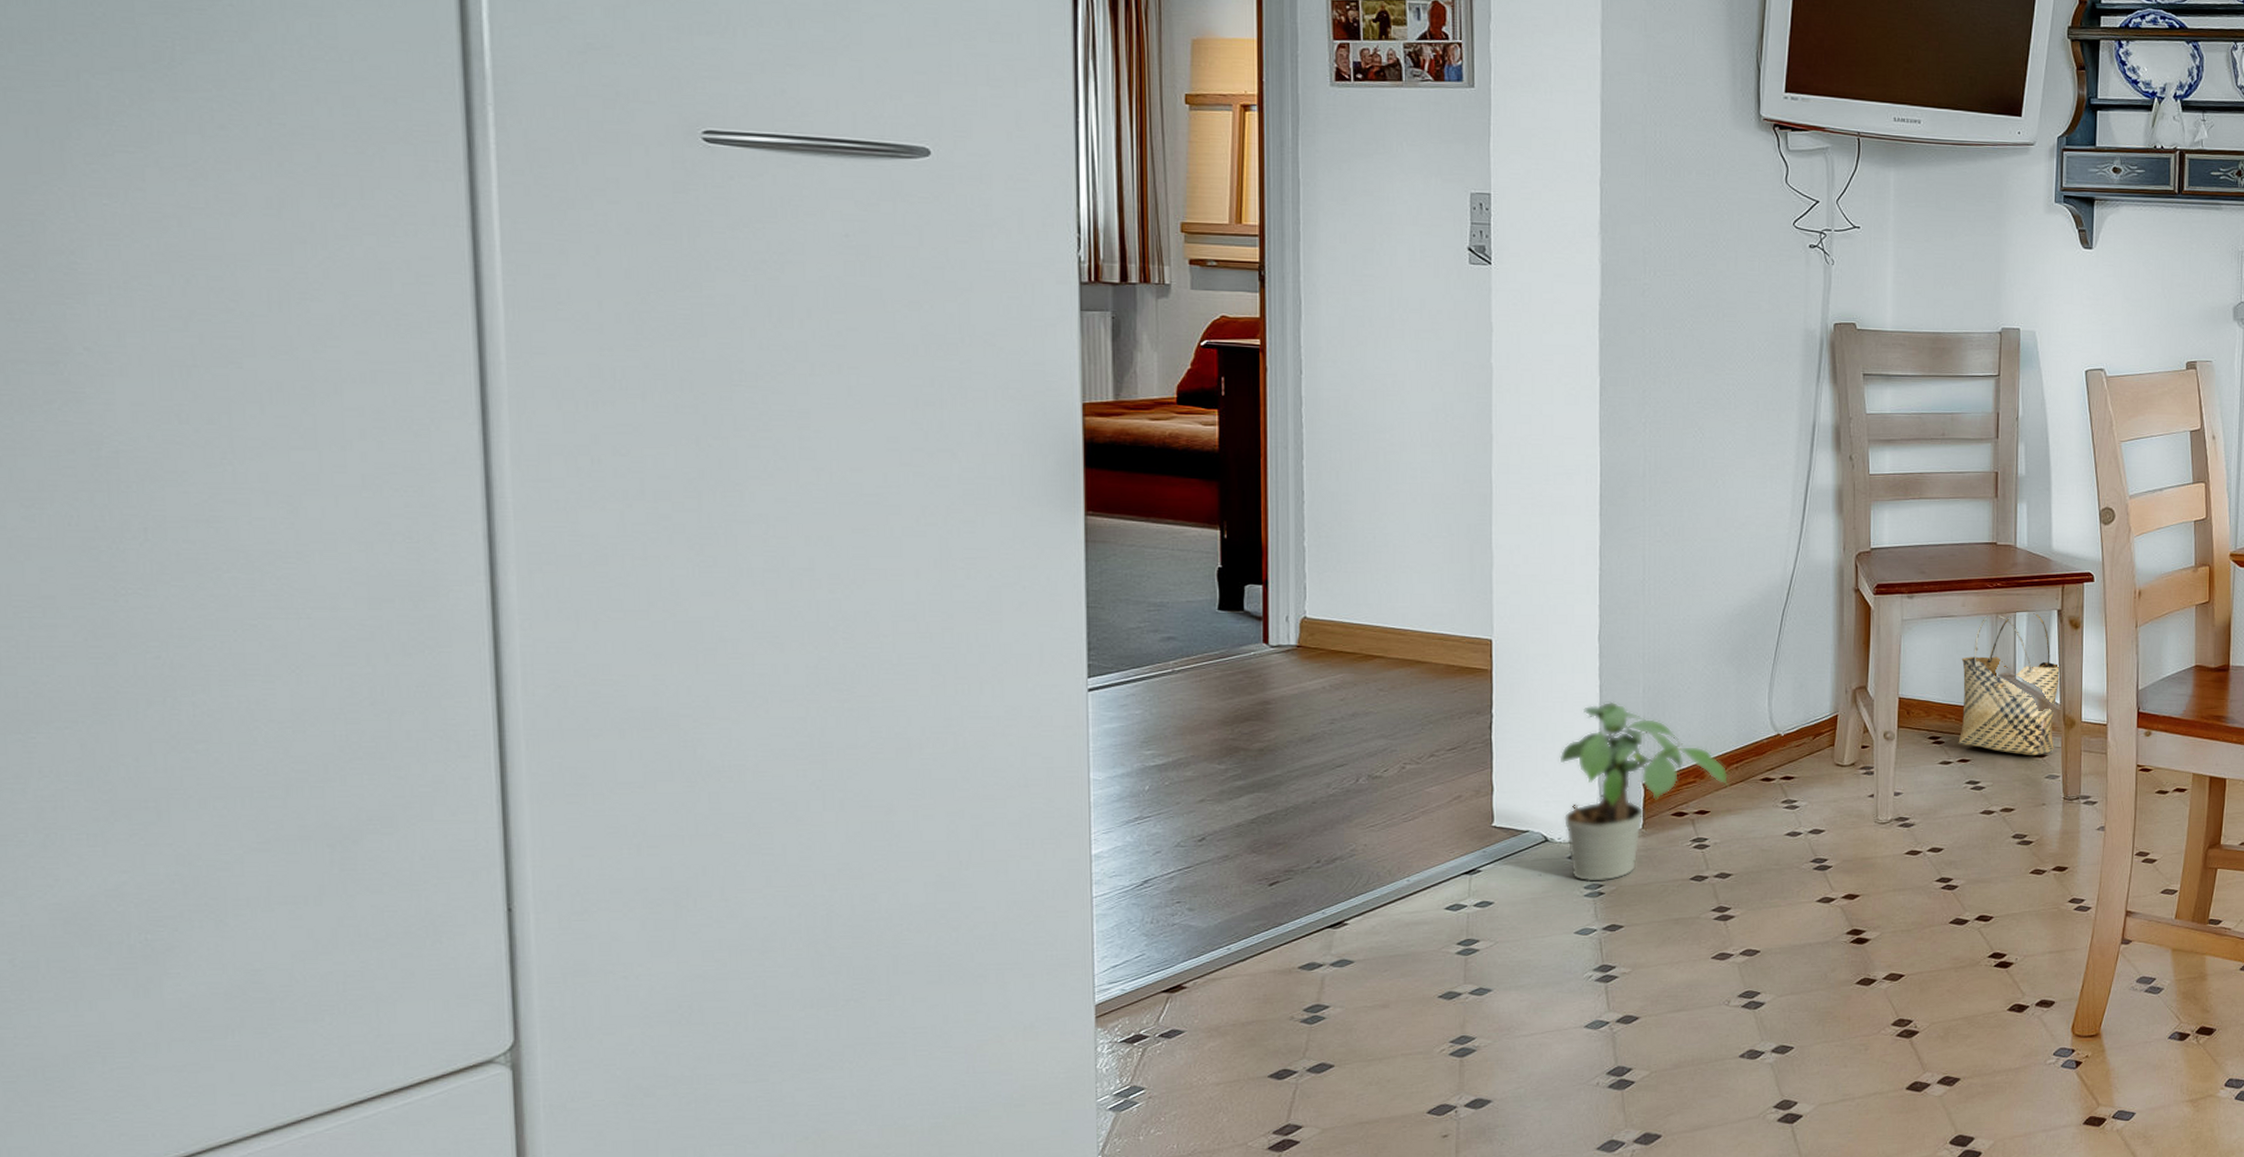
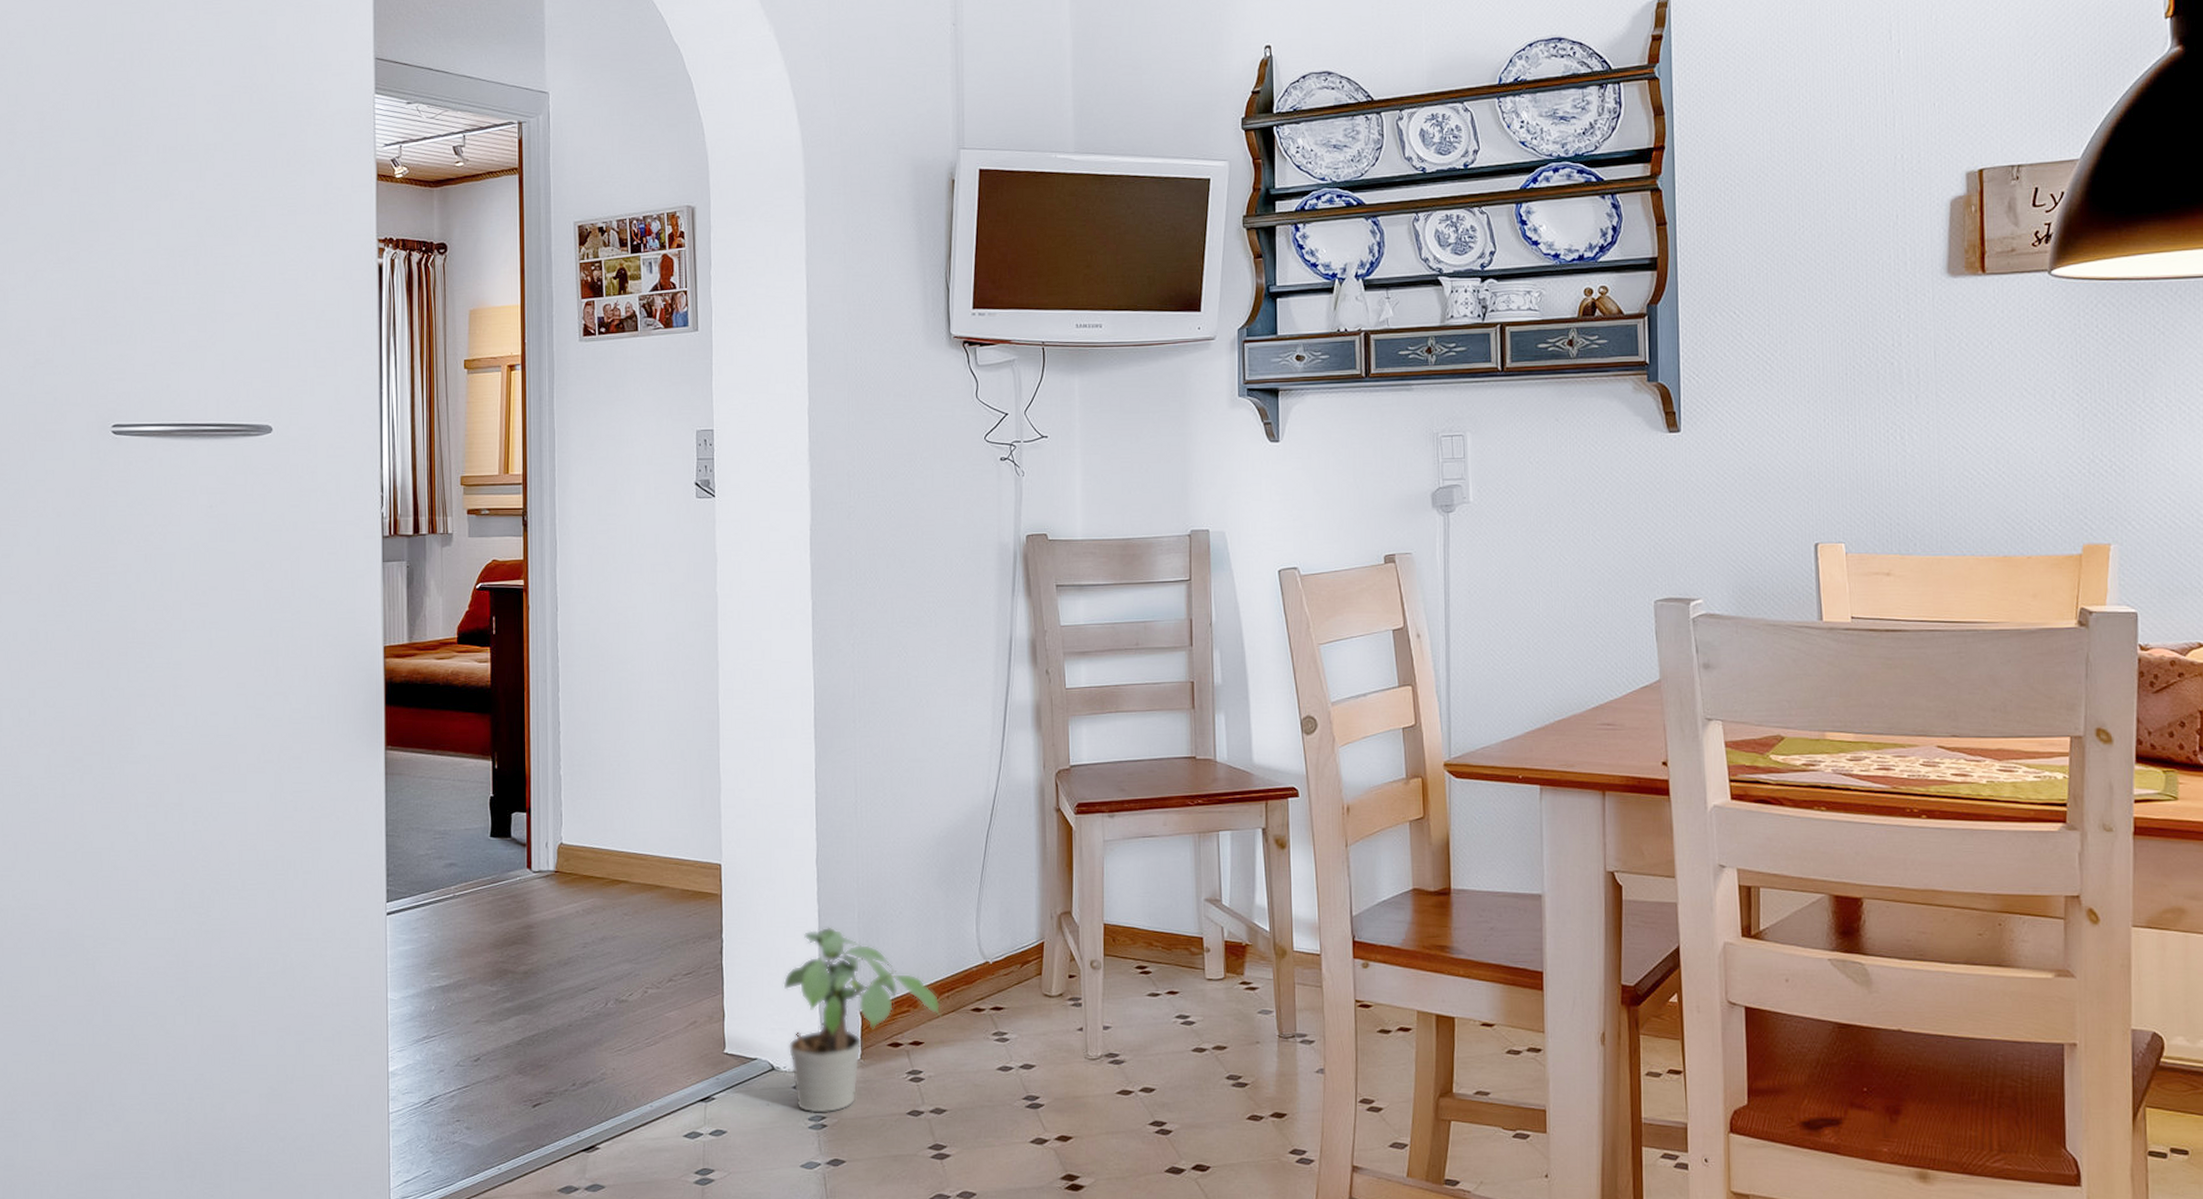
woven basket: present [1958,613,2061,755] -> none [1165,832,1269,988]

